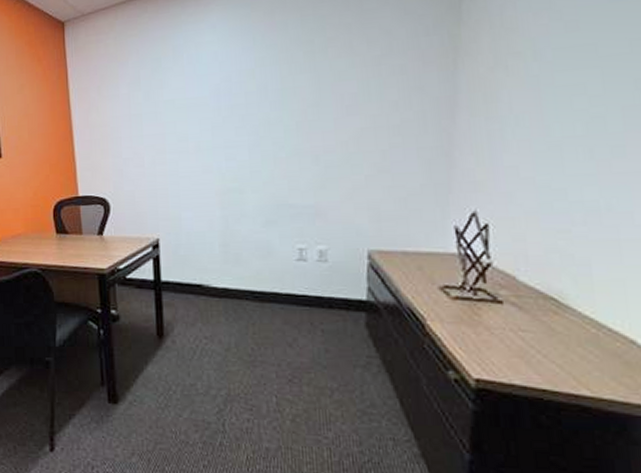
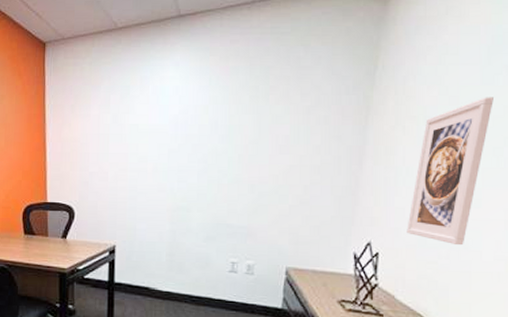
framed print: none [523,15,629,208] -> present [407,97,494,246]

